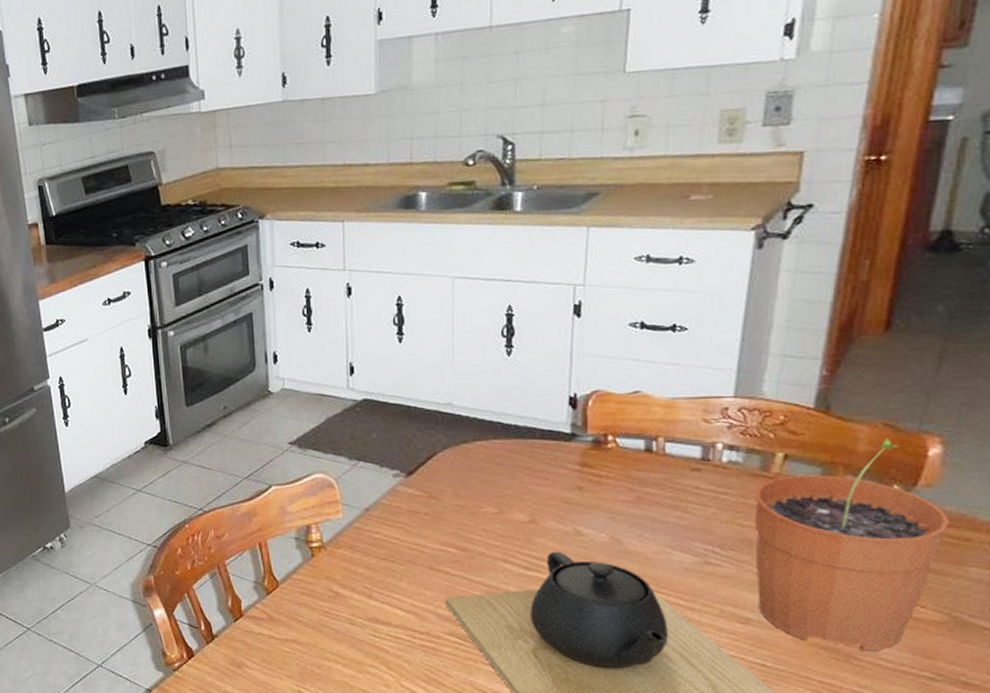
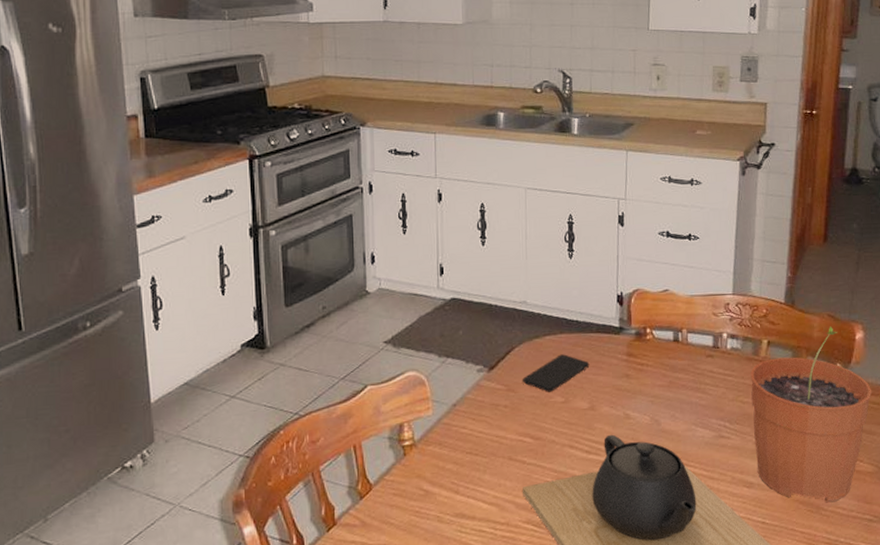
smartphone: none [447,461,531,502] -> present [523,354,590,392]

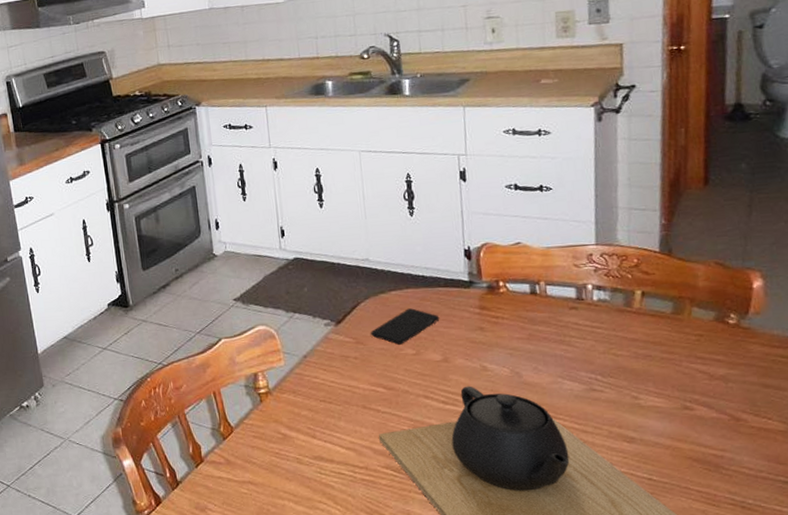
plant pot: present [750,326,871,503] -> none [623,275,778,462]

